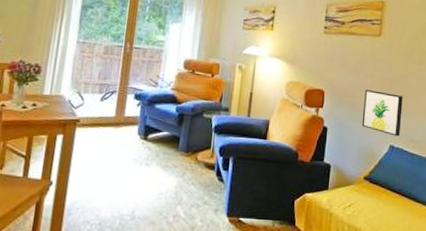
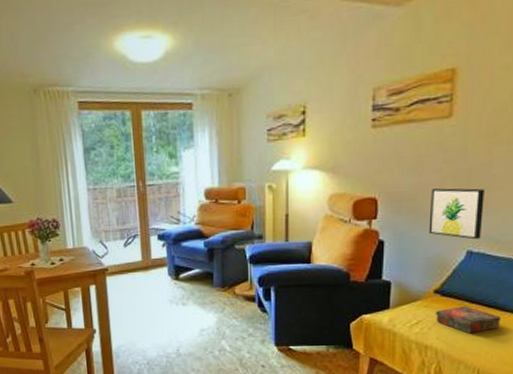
book: none [364,194,415,220] -> present [435,306,502,334]

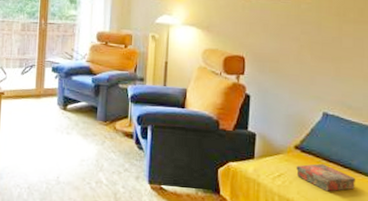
wall art: present [428,188,485,240] -> none [289,54,337,103]

